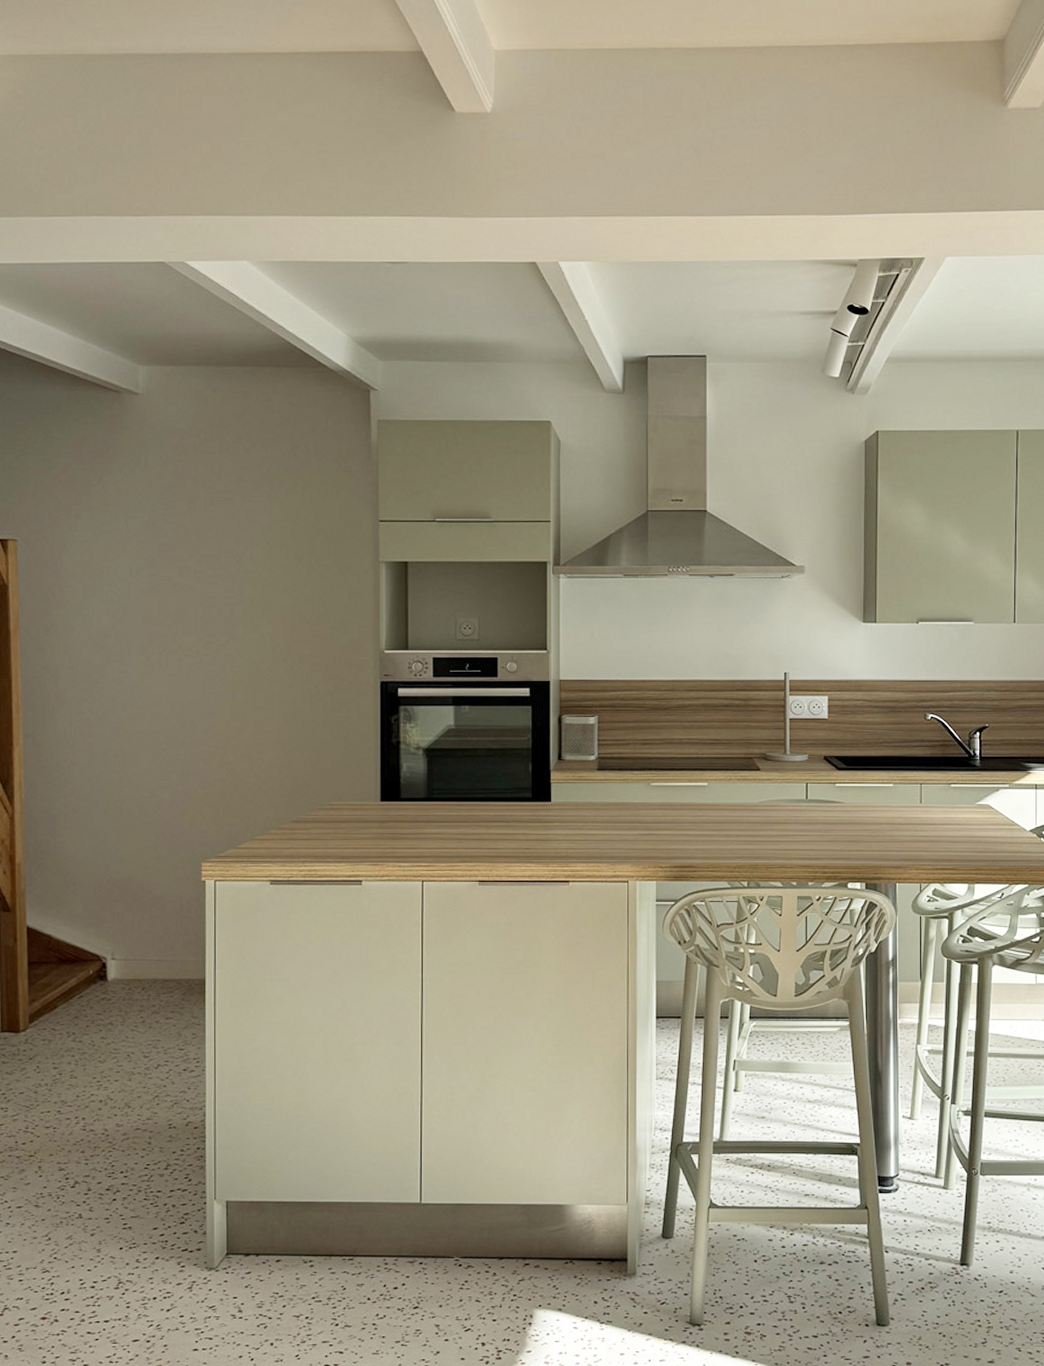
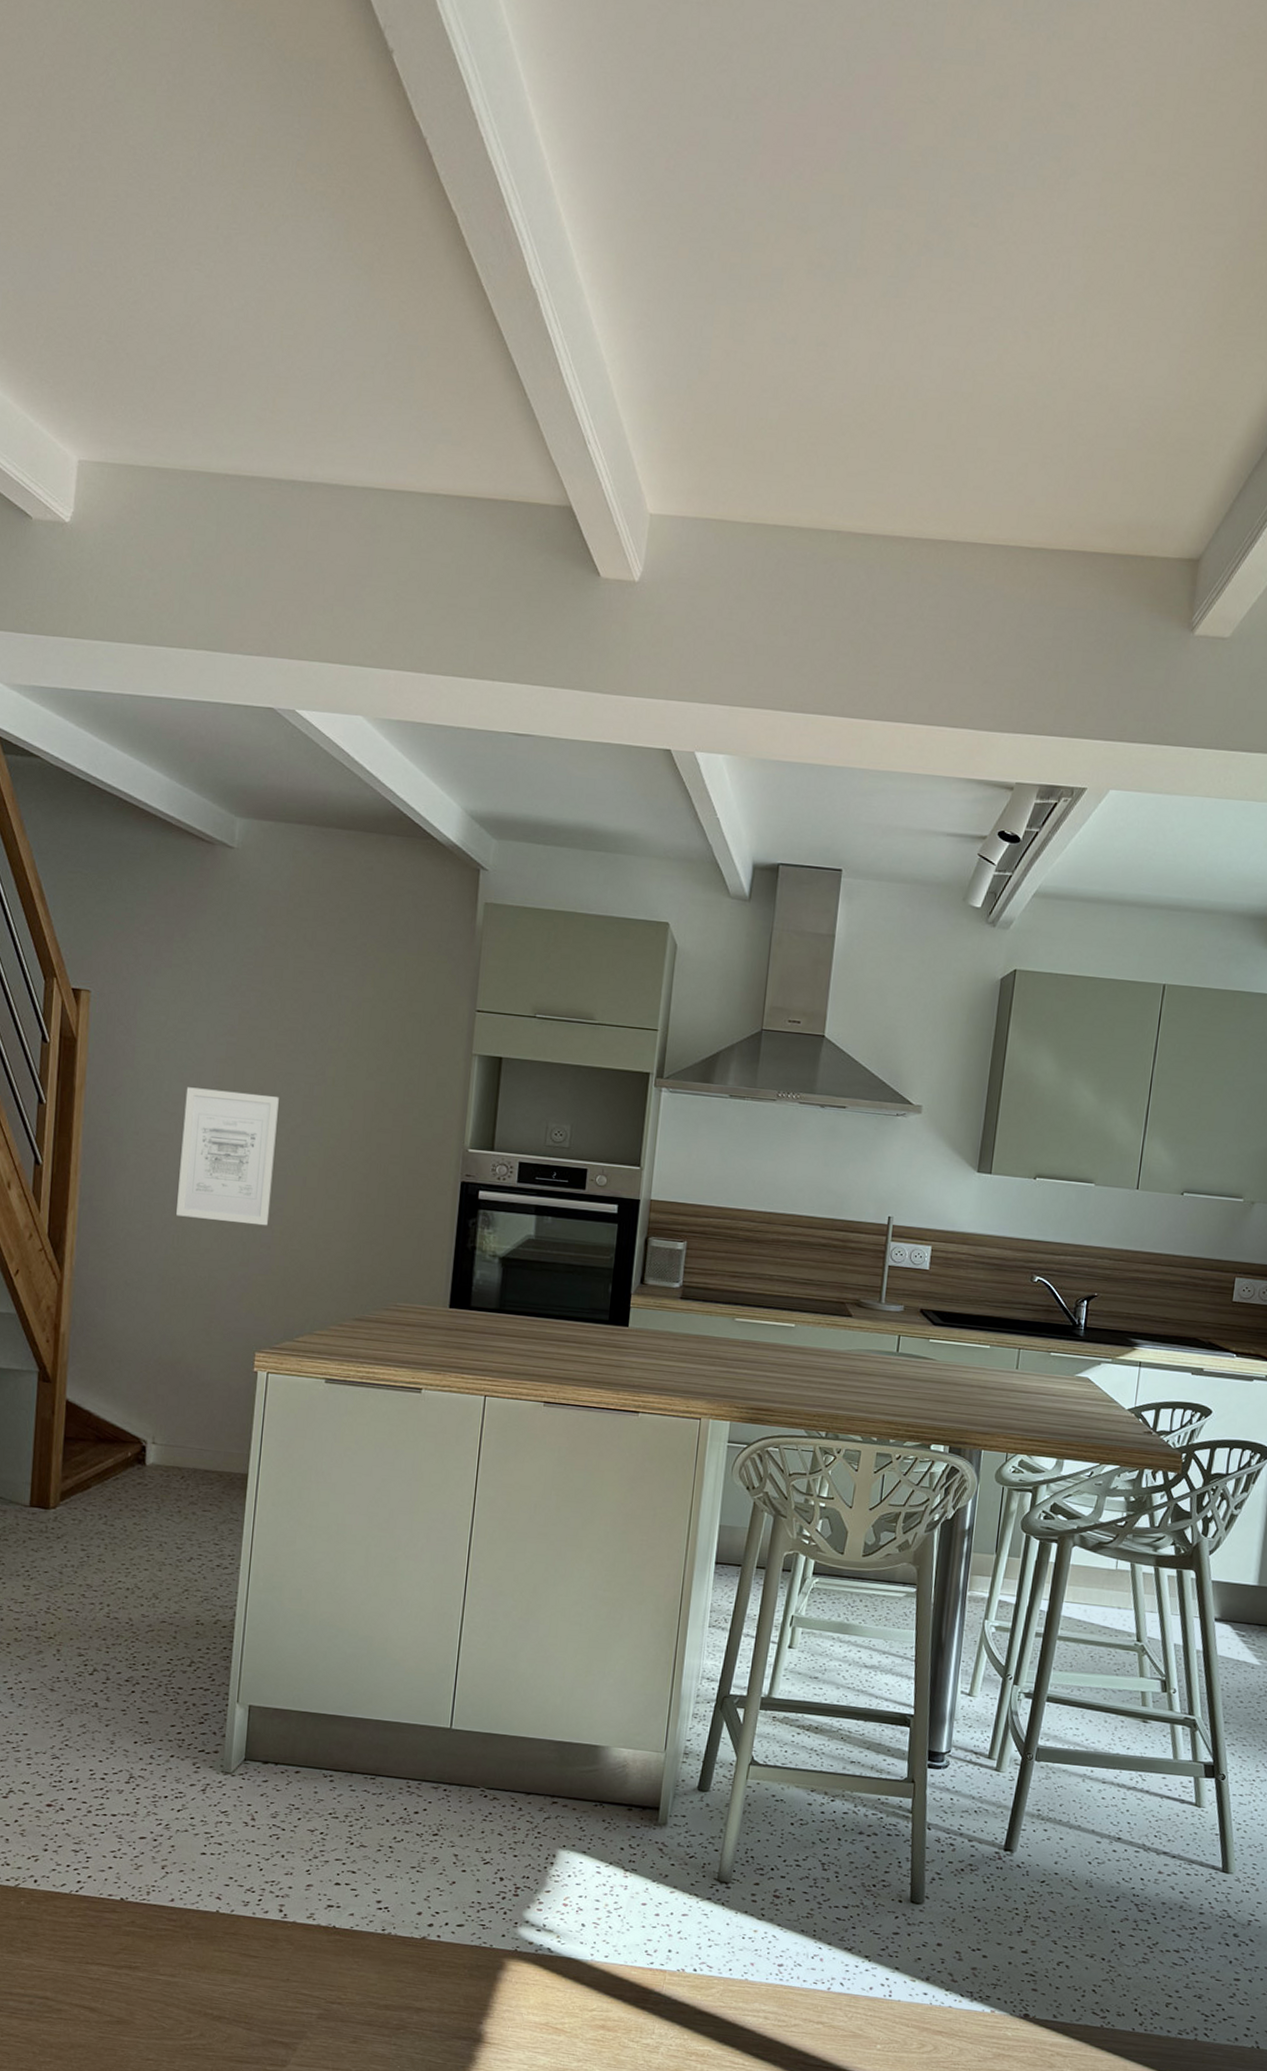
wall art: none [114,619,203,743] -> present [176,1087,279,1226]

